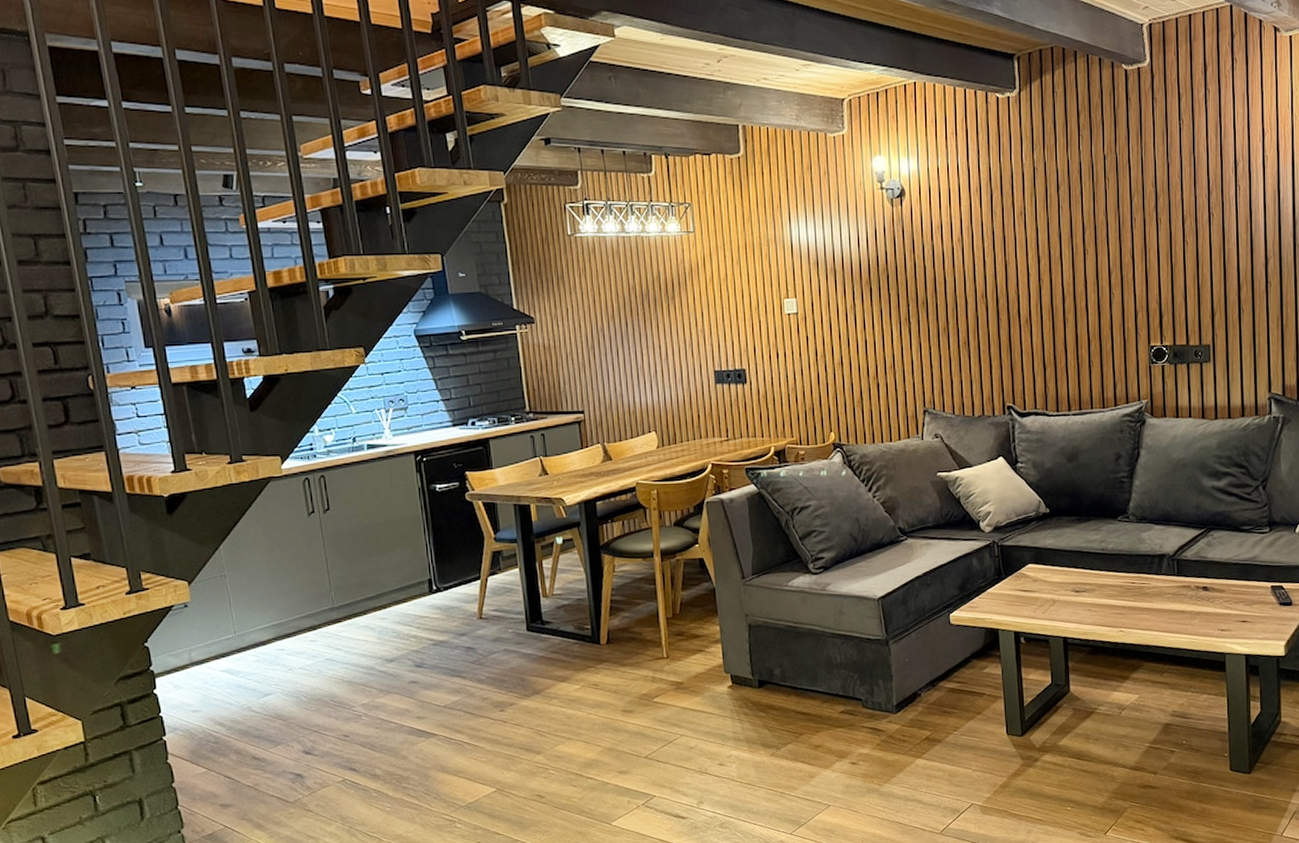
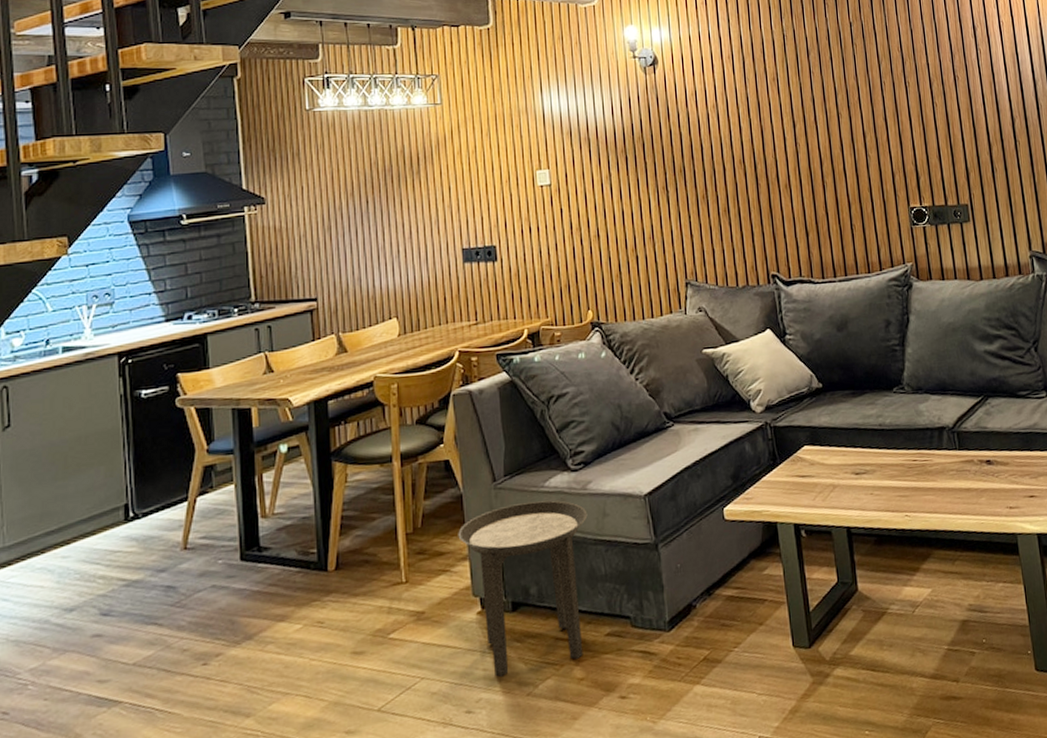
side table: none [711,598,826,739] -> present [458,500,588,677]

